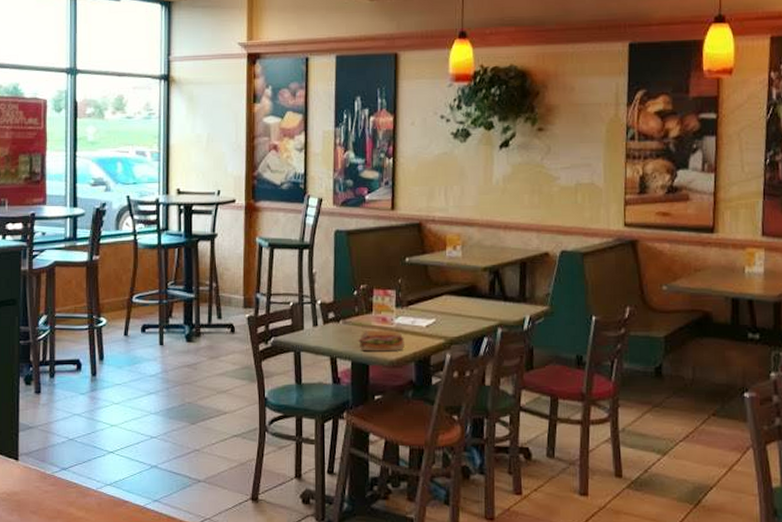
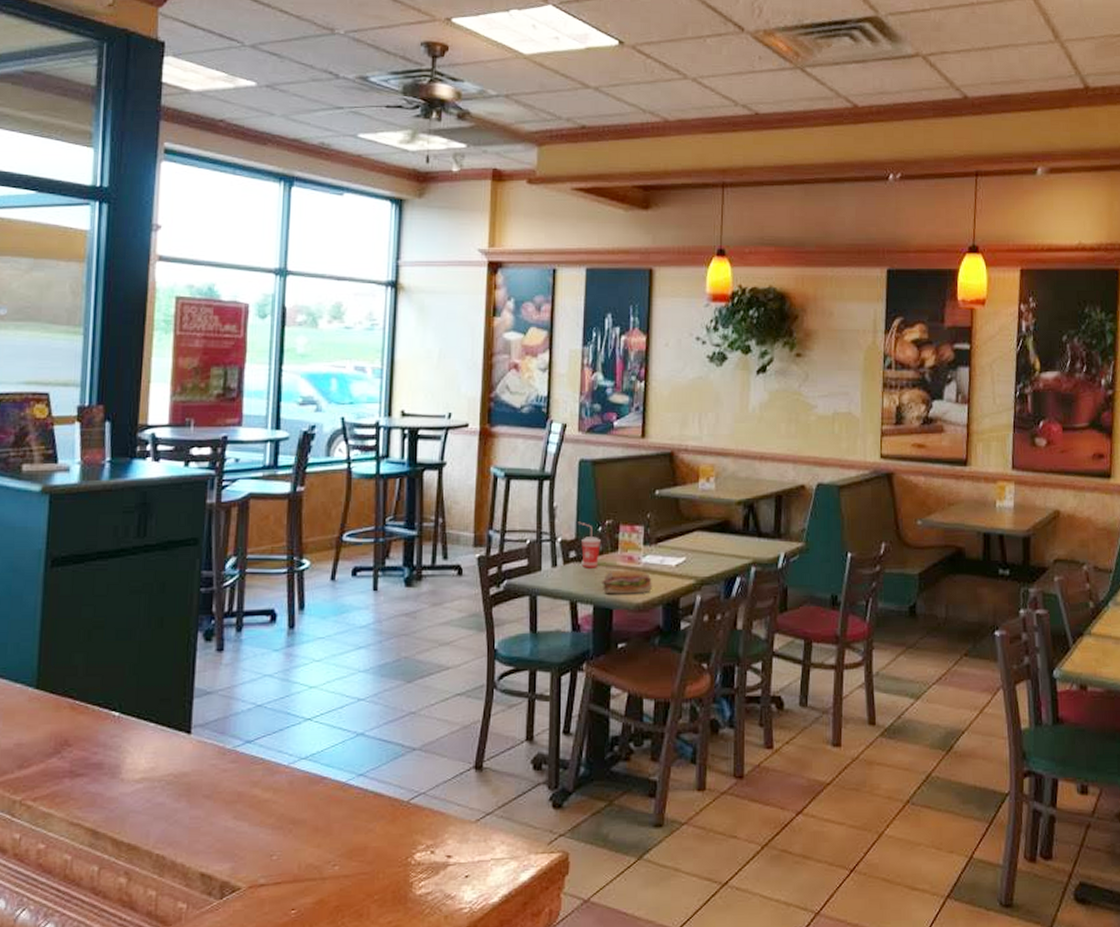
beverage cup: none [335,286,357,328] -> present [578,521,602,568]

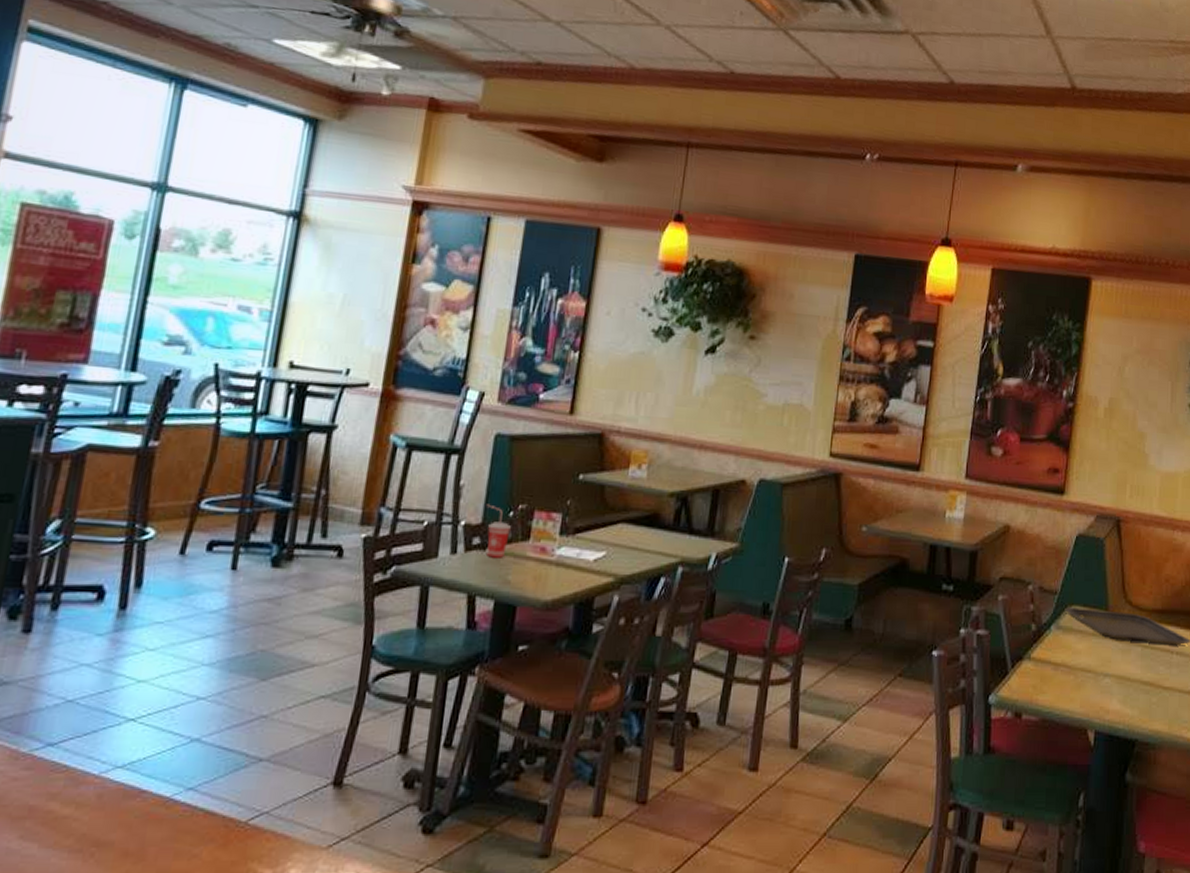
sandwich: present [600,570,652,594] -> none [505,562,565,590]

